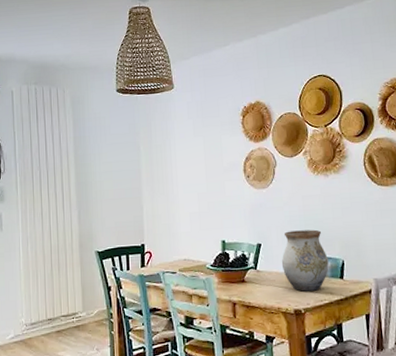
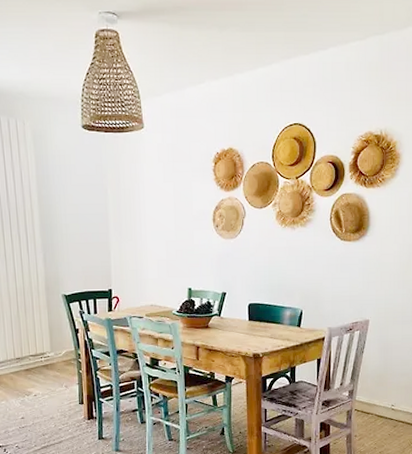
vase: present [281,229,329,292] -> none [244,280,288,338]

